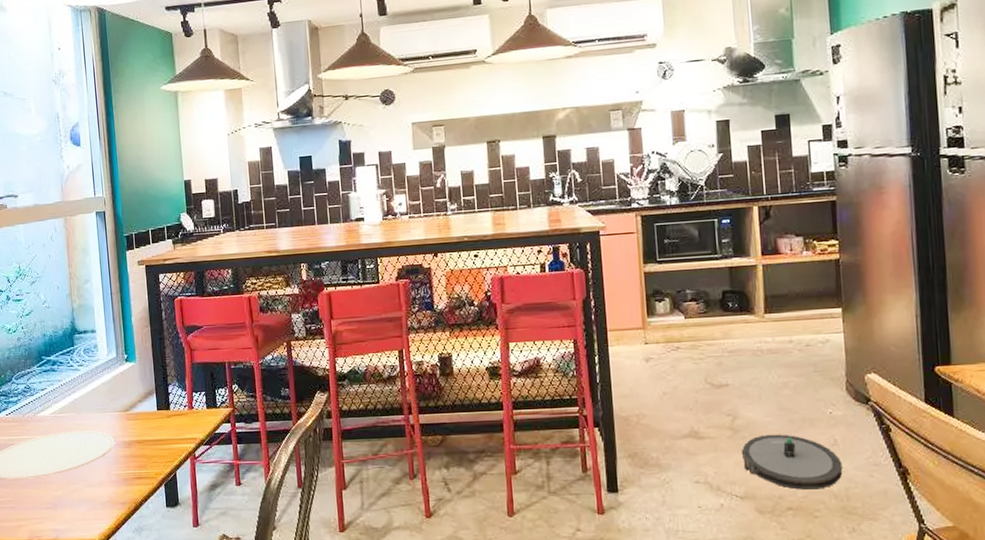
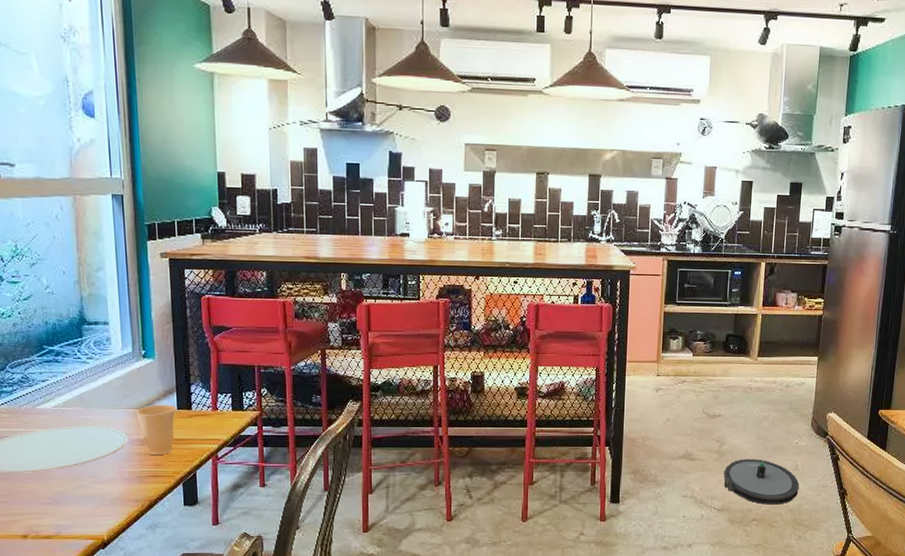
cup: none [120,406,157,457] -> present [135,405,177,456]

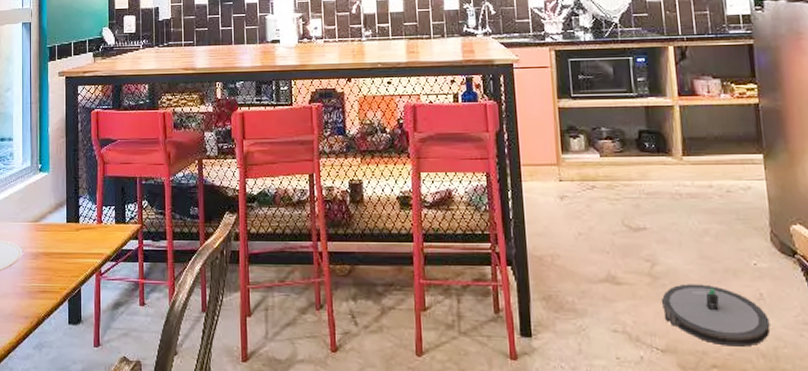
cup: present [135,405,177,456] -> none [30,218,66,270]

